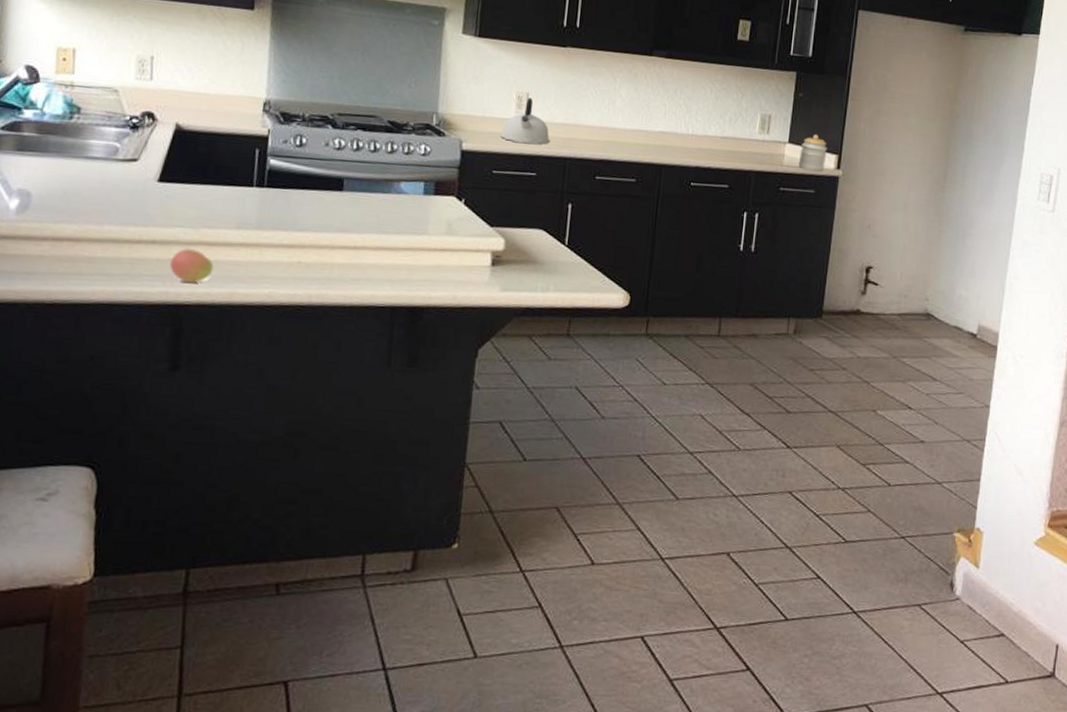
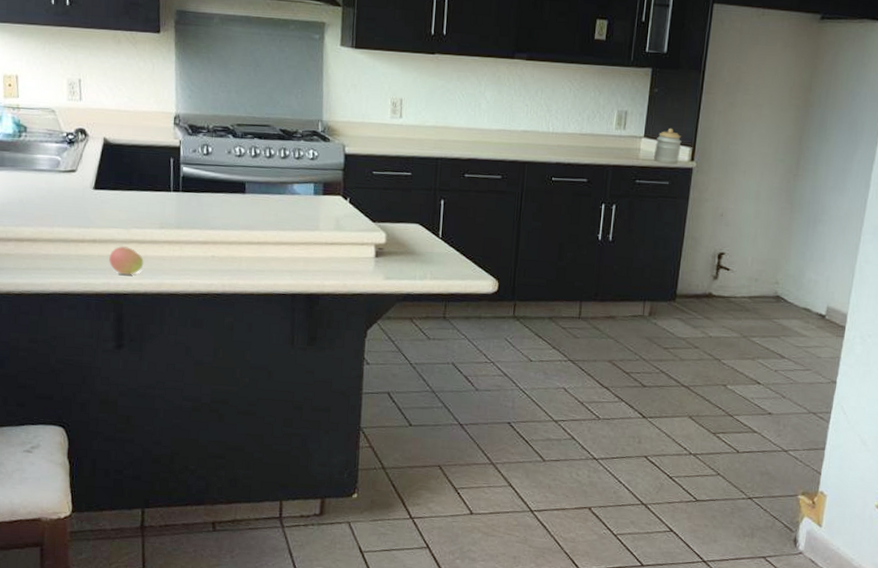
kettle: present [500,98,550,145] -> none [378,103,422,147]

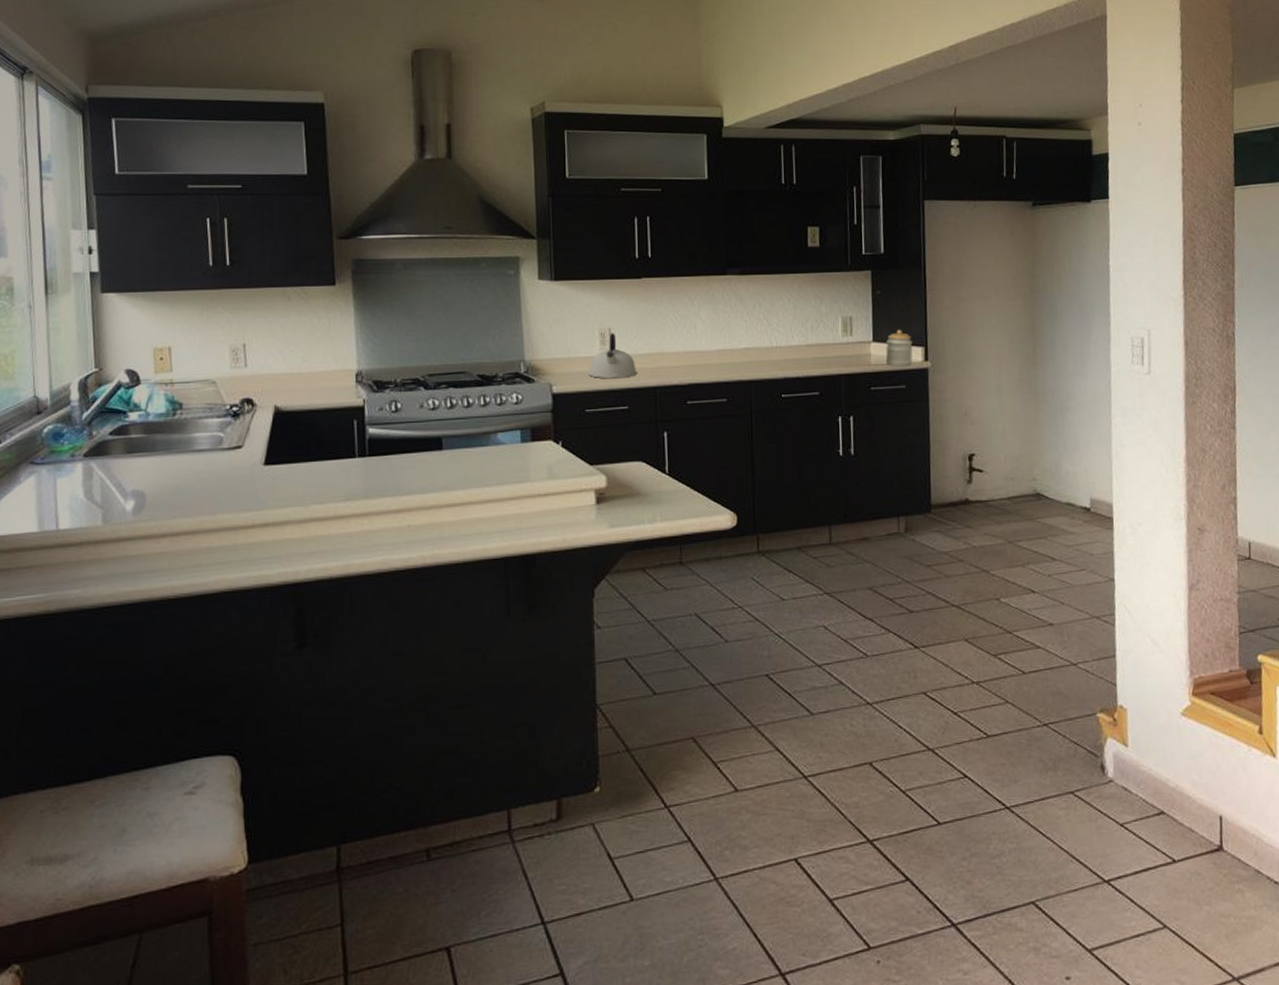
fruit: present [109,246,144,275] -> none [285,527,327,560]
kettle: none [378,103,422,147] -> present [588,333,637,379]

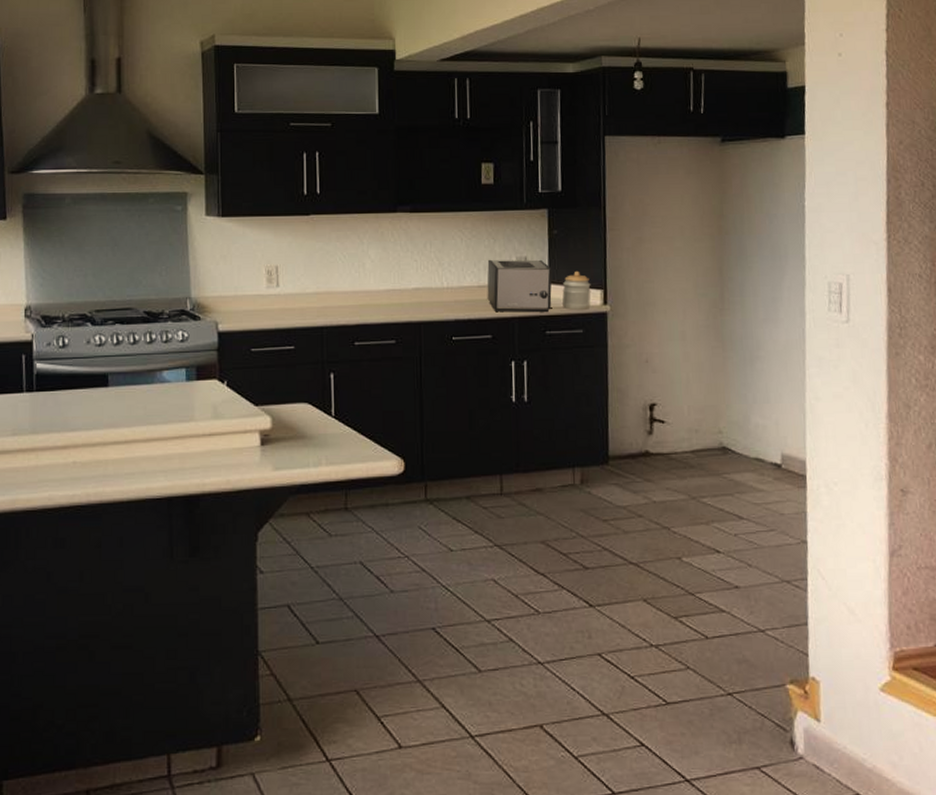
kettle: present [588,333,637,379] -> none [255,271,304,318]
toaster: none [814,319,876,371] -> present [487,259,552,313]

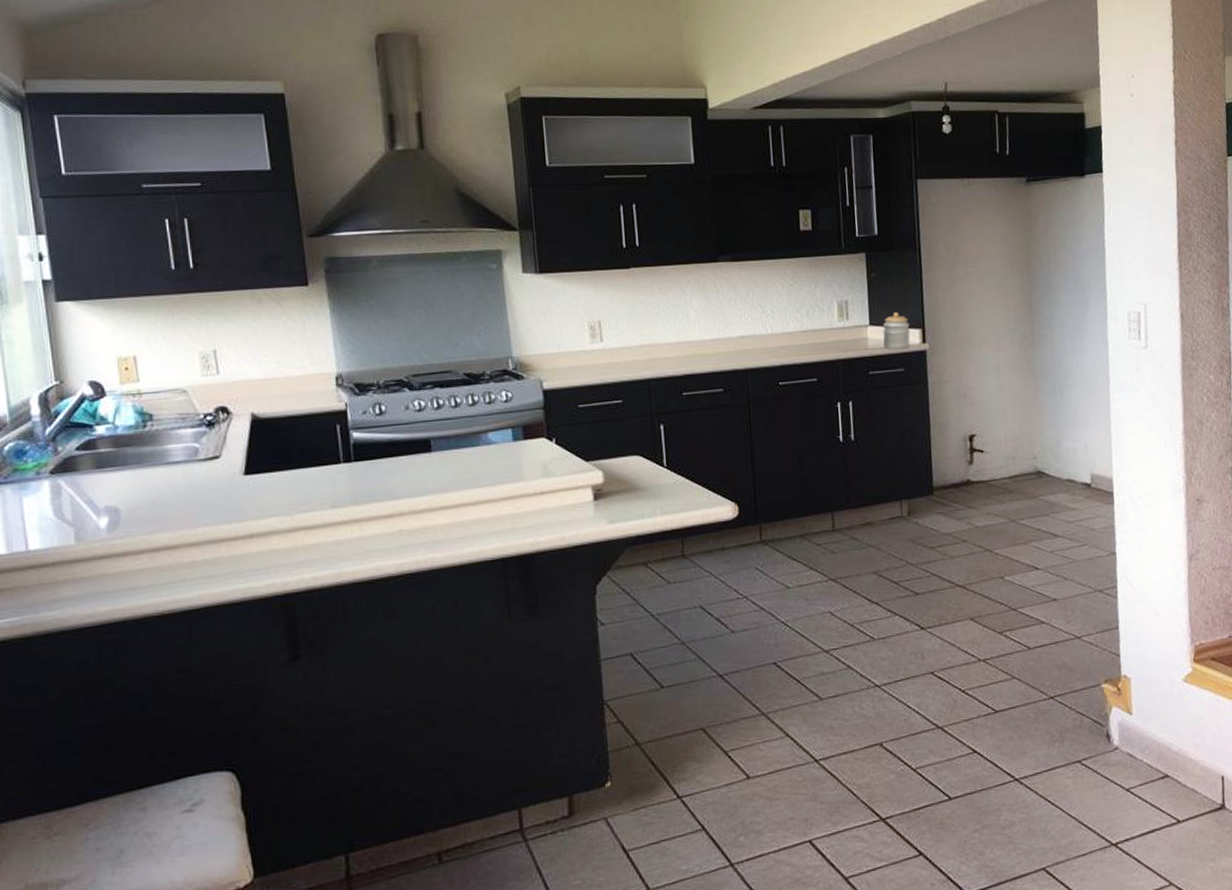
toaster: present [487,259,552,313] -> none [809,302,873,356]

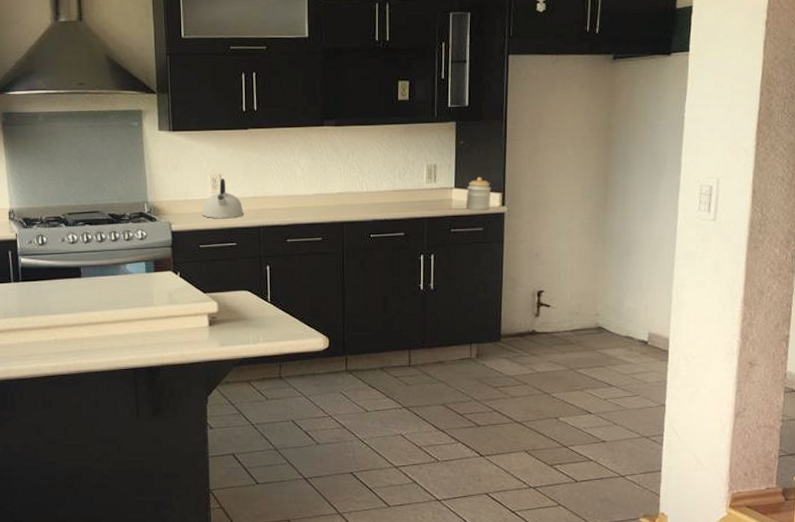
kettle: none [579,325,630,373] -> present [202,178,244,219]

